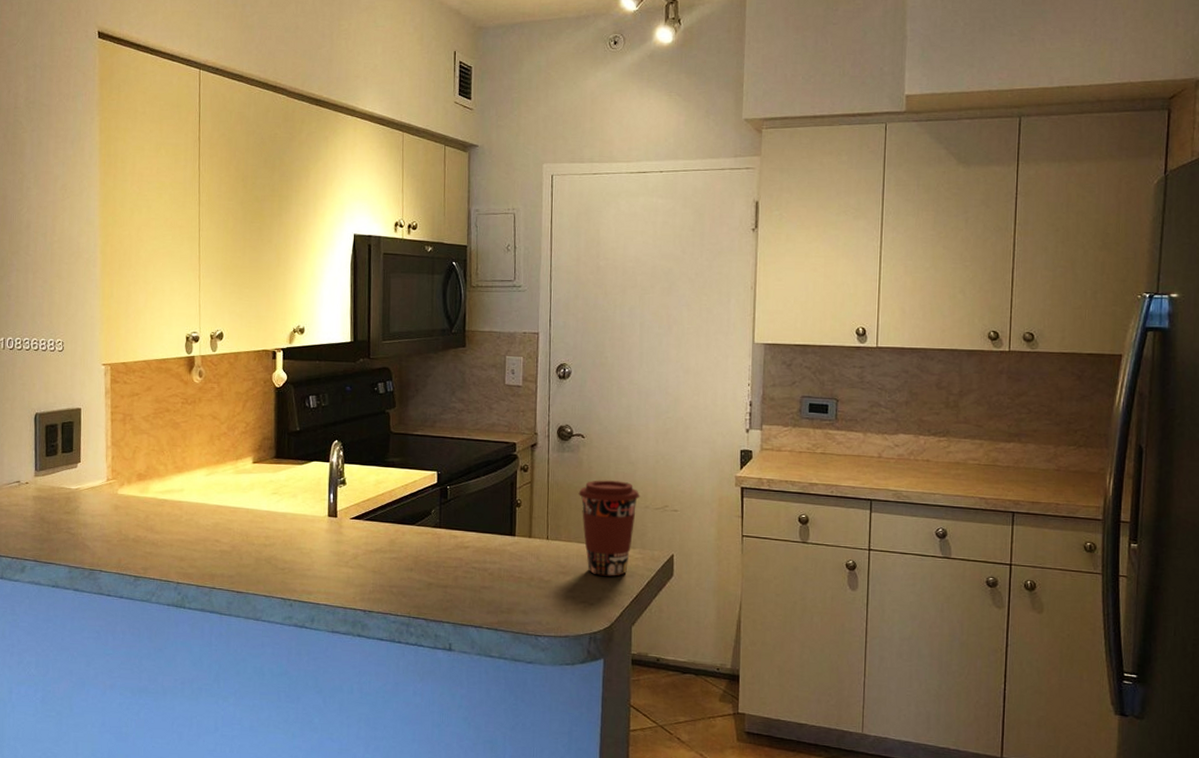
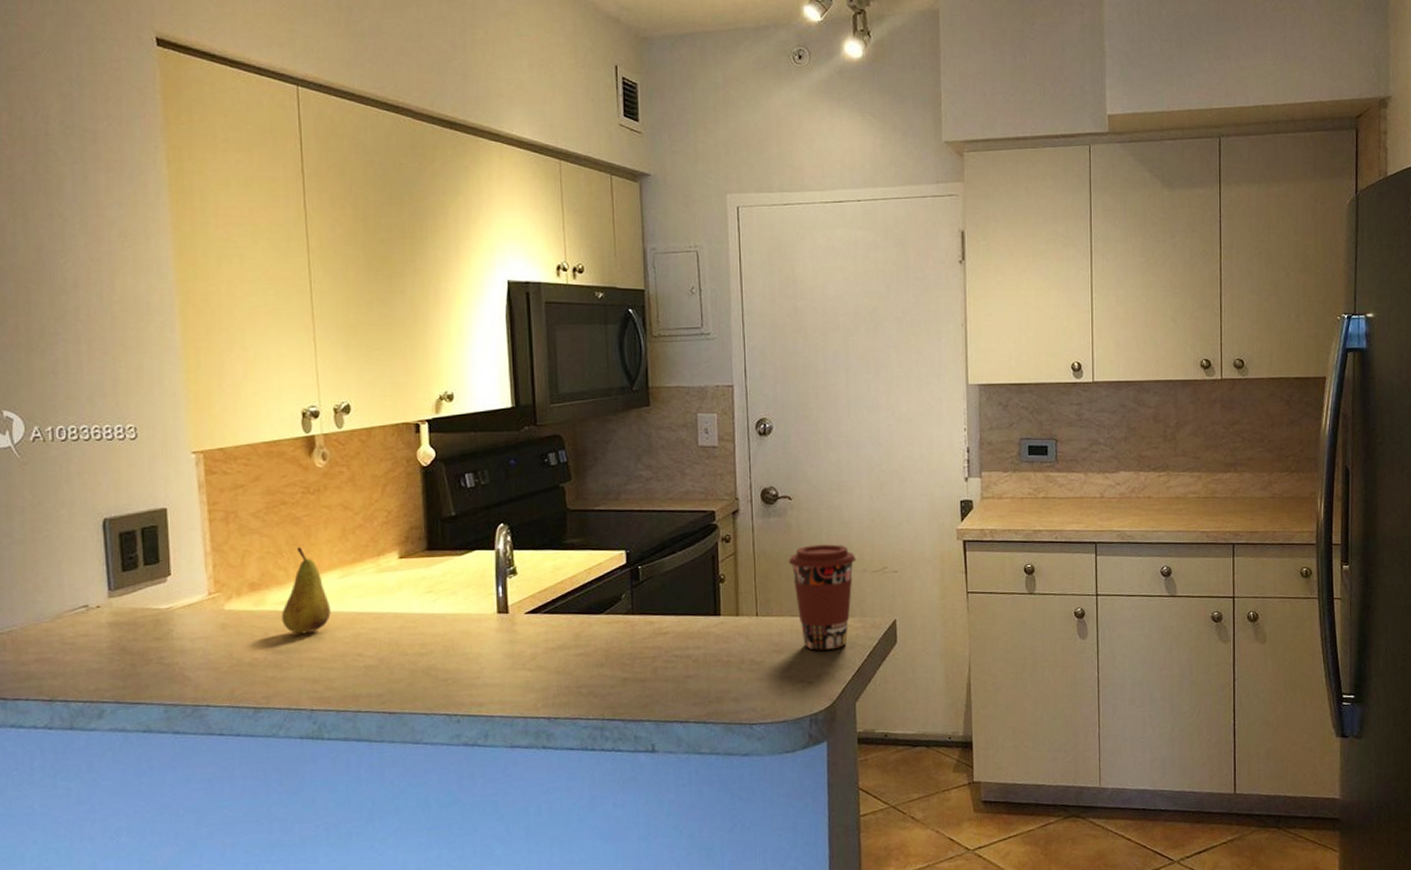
fruit: none [160,447,198,519] -> present [282,547,331,634]

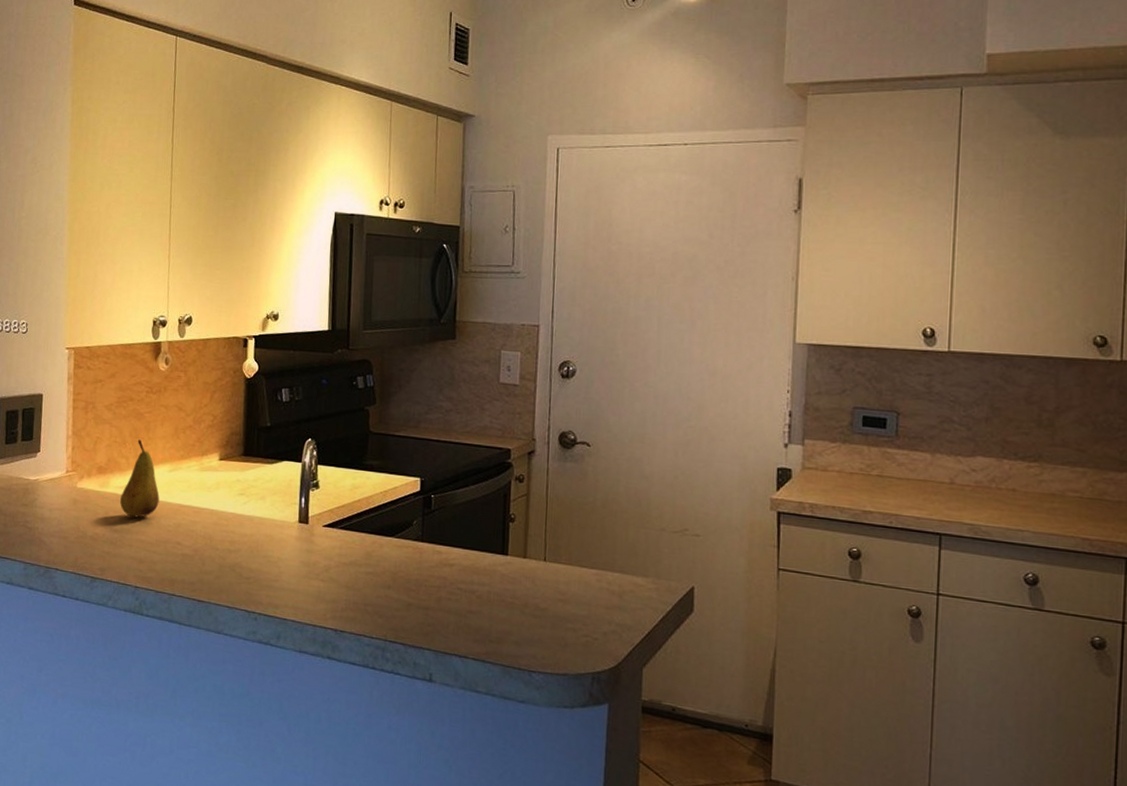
coffee cup: present [788,544,856,650] -> none [581,495,655,608]

